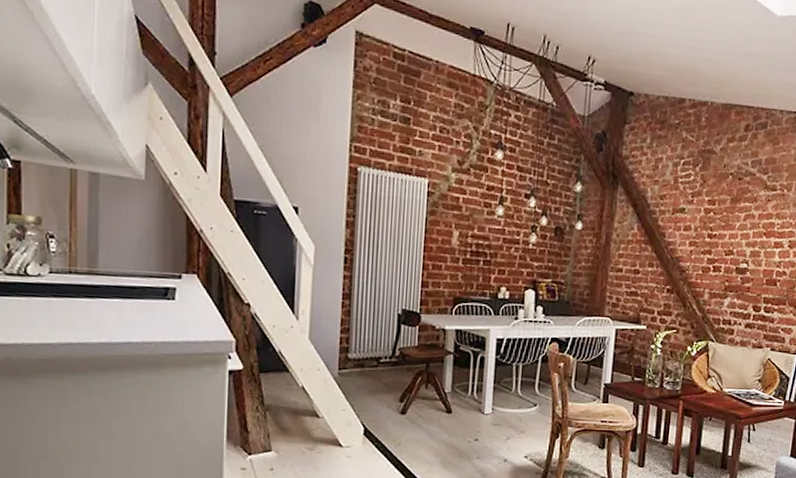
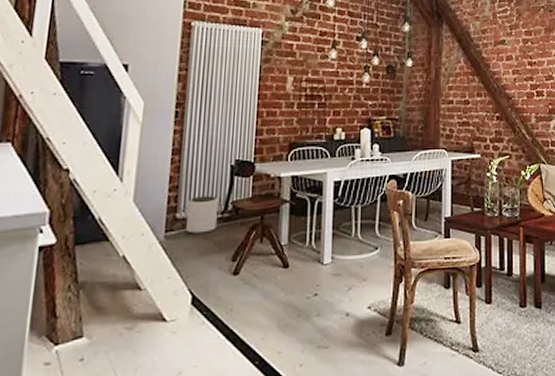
plant pot: none [356,340,388,374] -> present [185,195,219,234]

